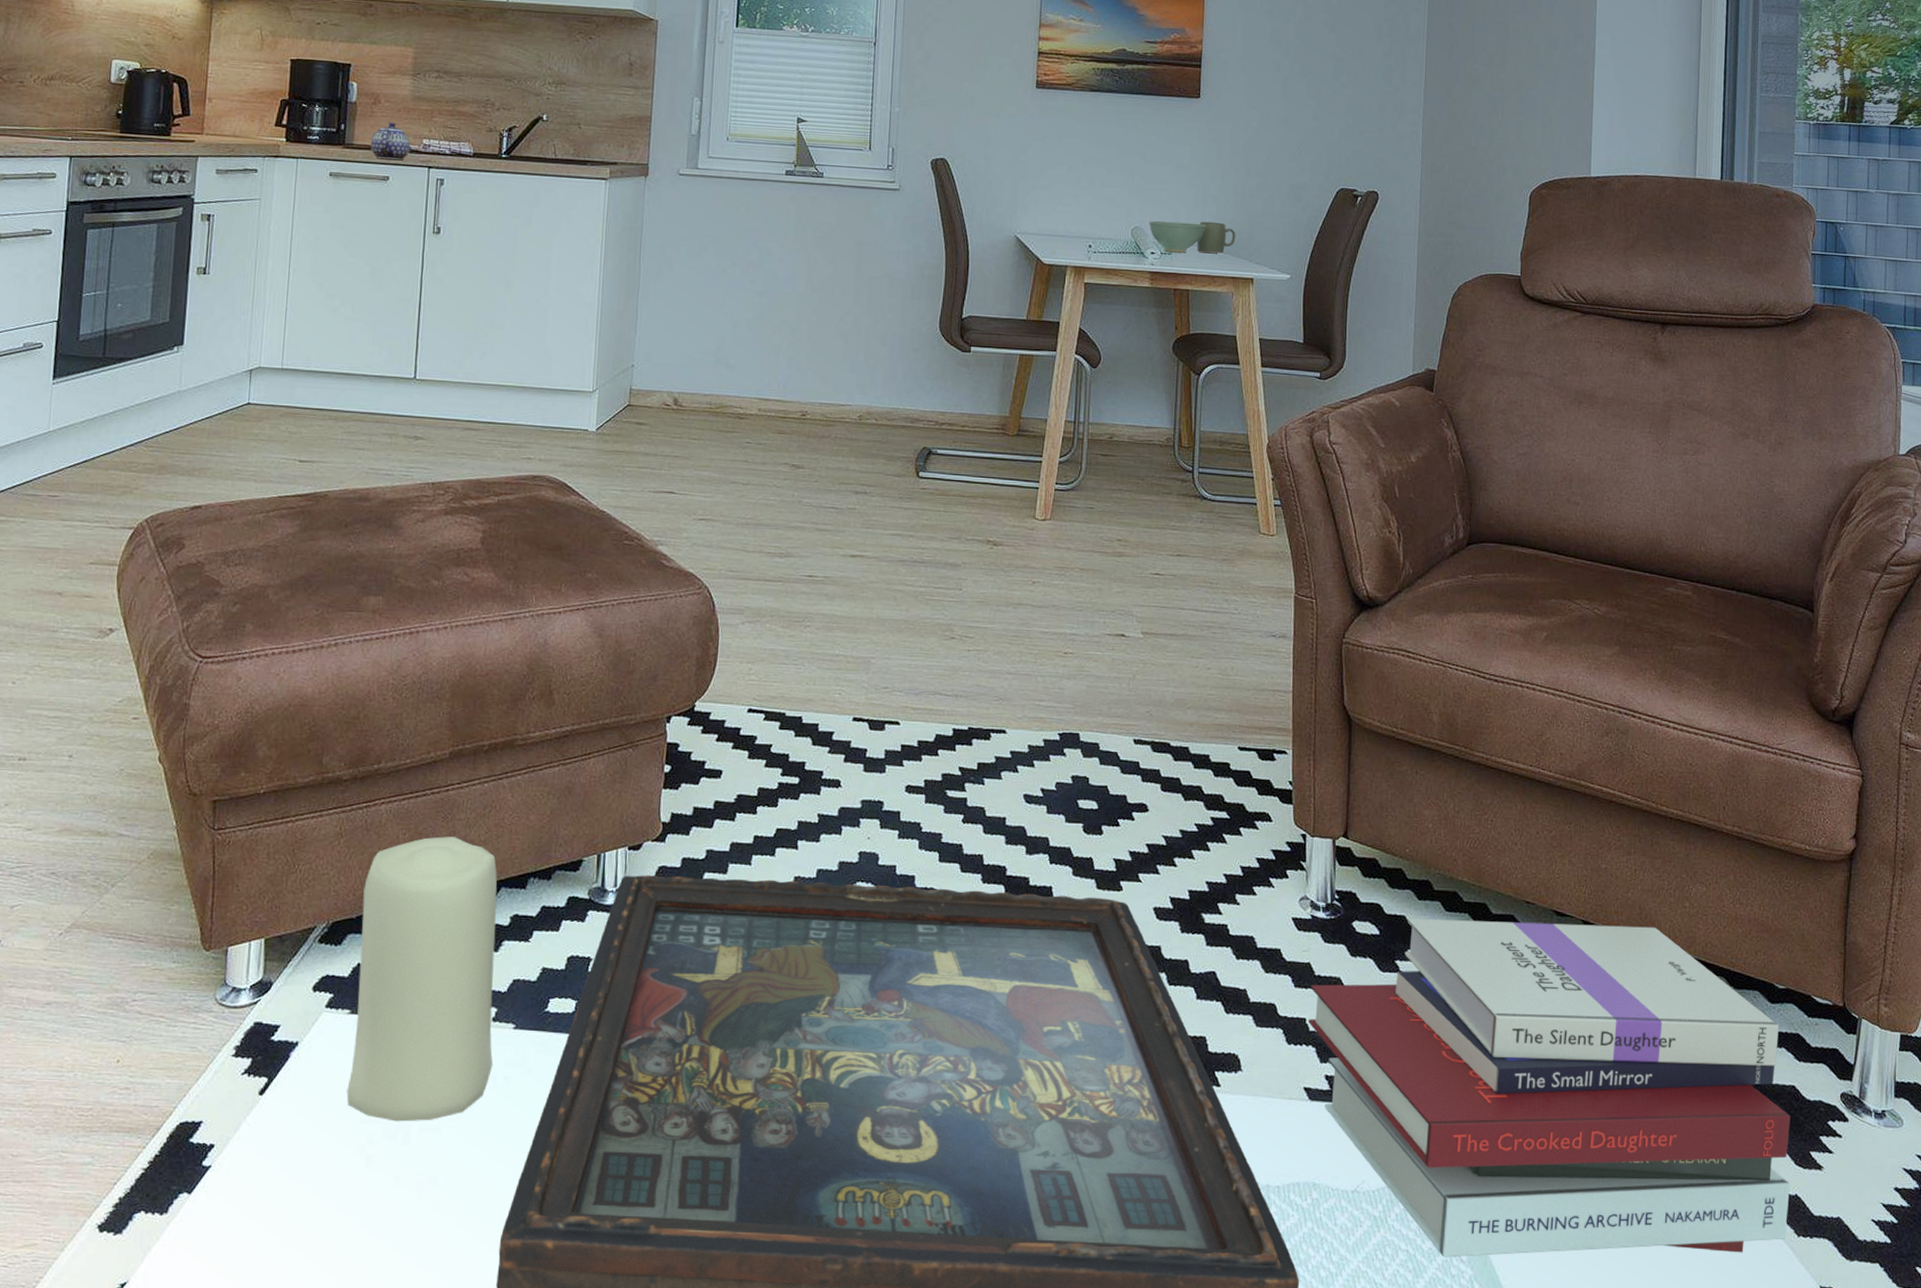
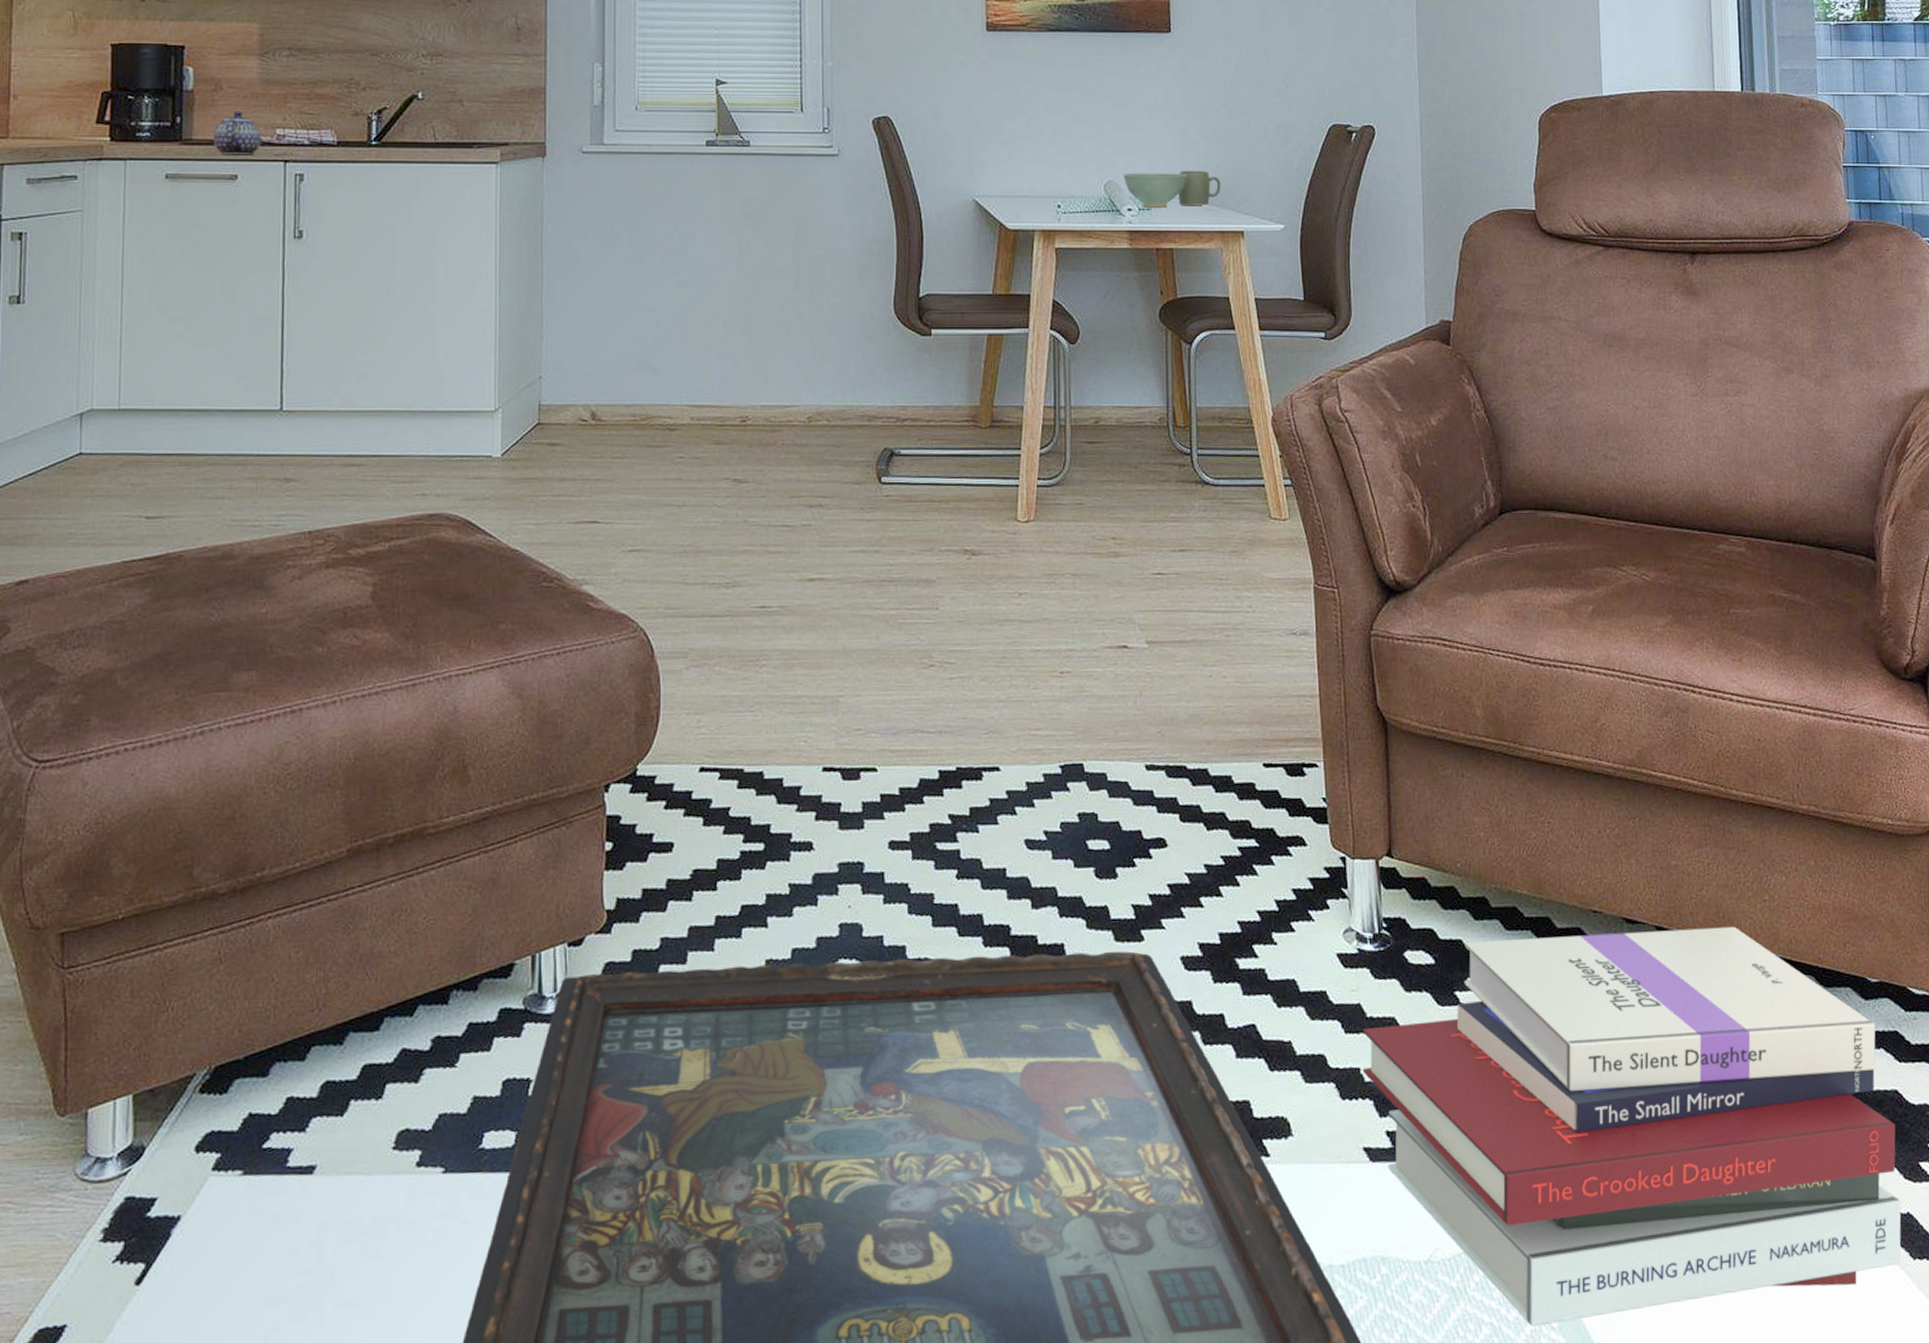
candle: present [346,836,497,1122] -> none [243,949,420,1300]

